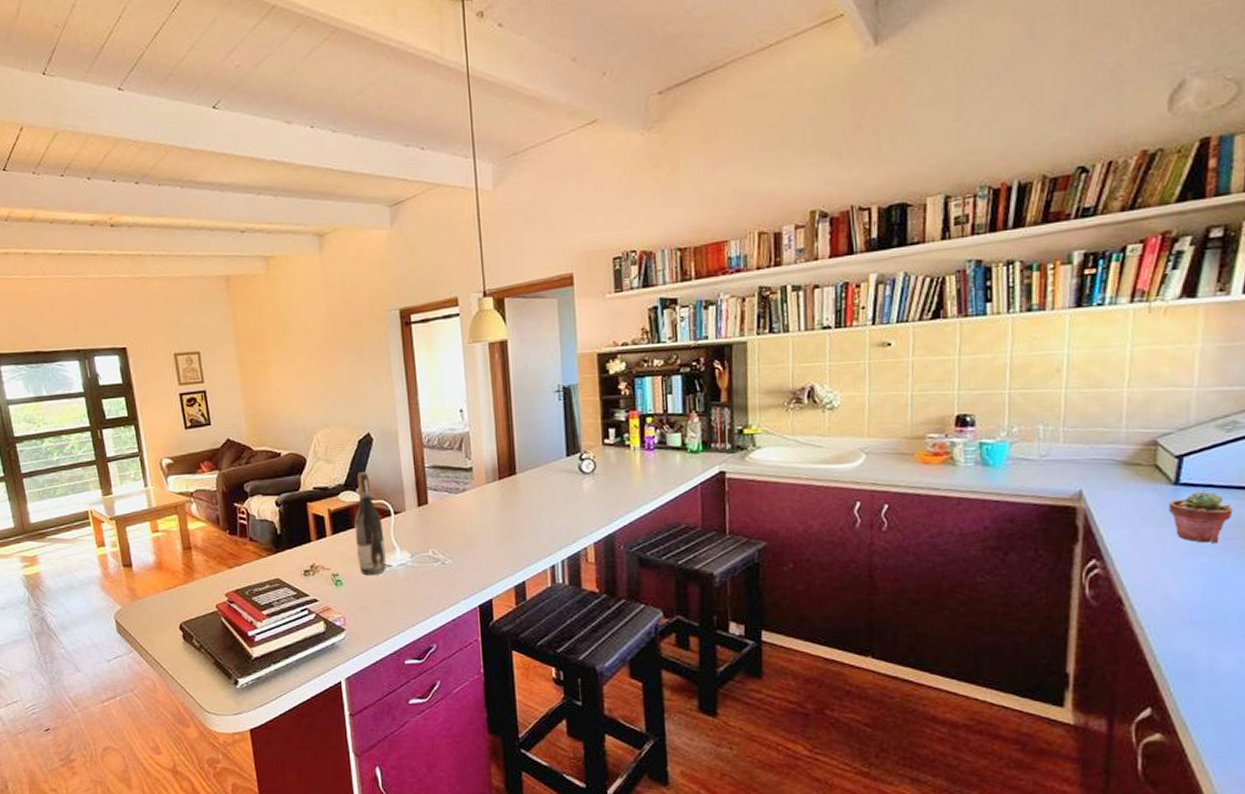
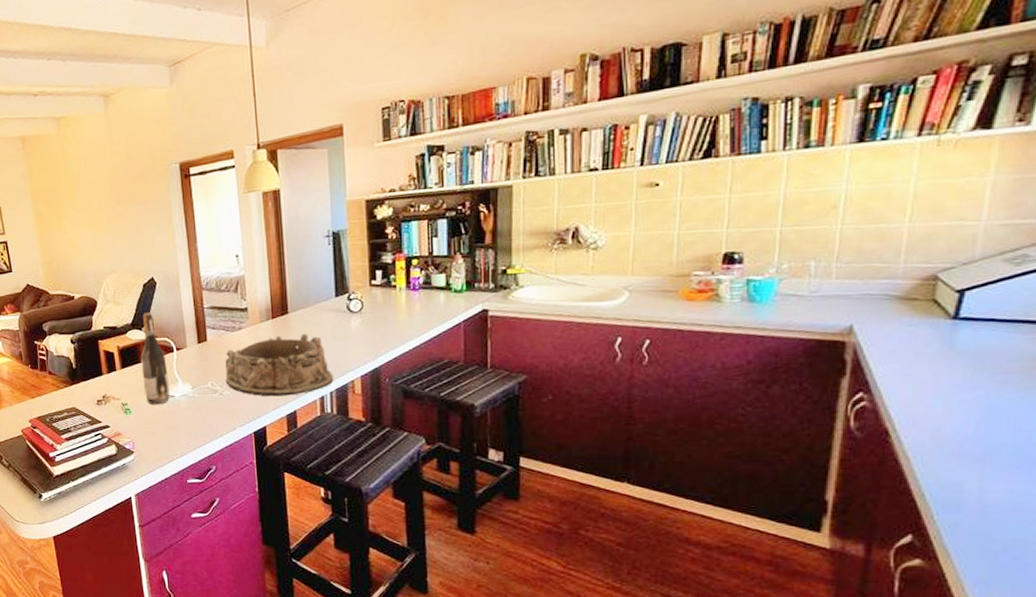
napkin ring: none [448,496,566,566] -> present [225,333,334,397]
potted succulent: present [1169,491,1233,544] -> none [946,325,1016,377]

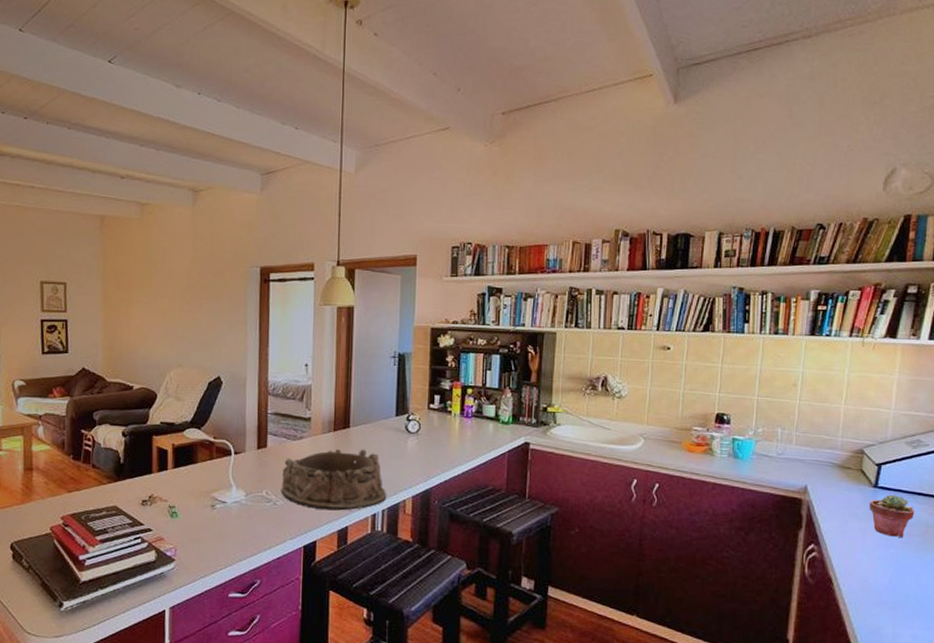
wine bottle: present [140,312,170,405] -> none [194,412,223,510]
potted succulent: none [946,325,1016,377] -> present [870,494,915,538]

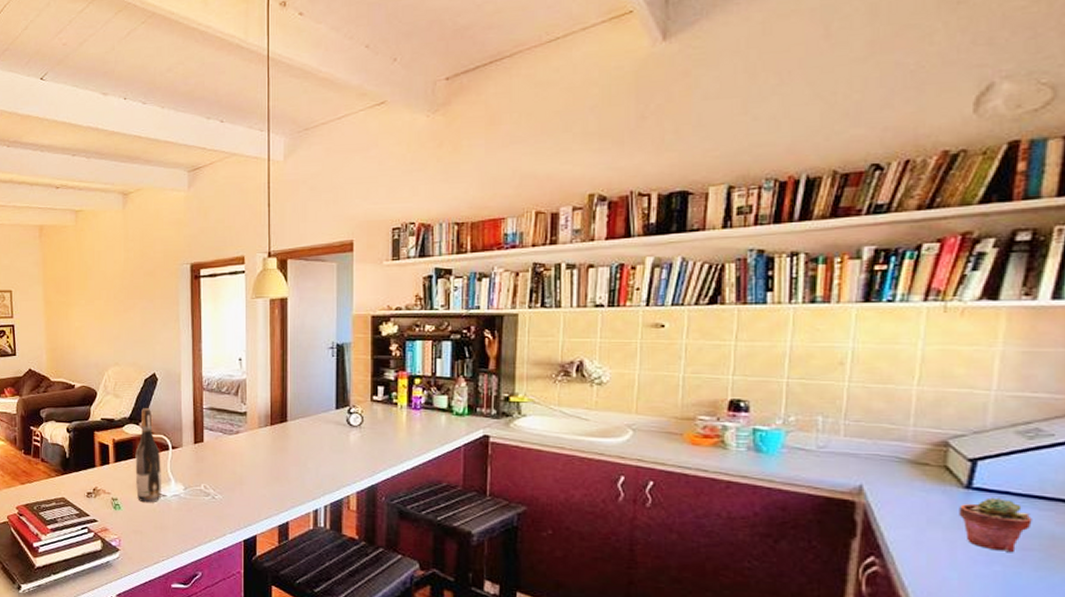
wine bottle: none [194,412,223,510] -> present [135,408,162,503]
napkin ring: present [281,449,387,511] -> none [219,443,329,506]

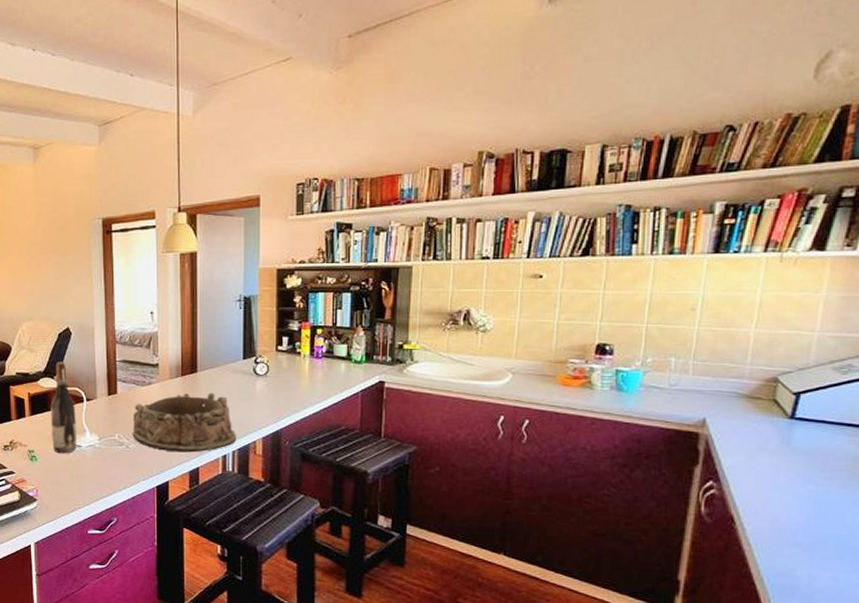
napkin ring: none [219,443,329,506] -> present [132,392,237,453]
potted succulent: present [960,497,1032,553] -> none [784,426,842,474]

